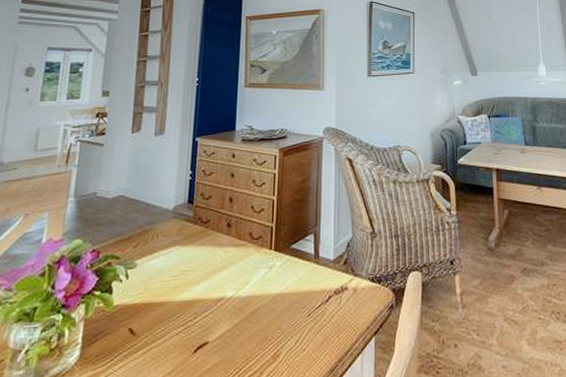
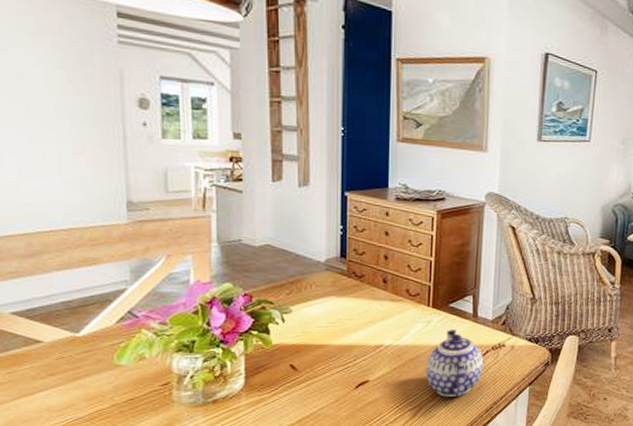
teapot: none [267,272,327,356] -> present [426,328,484,397]

